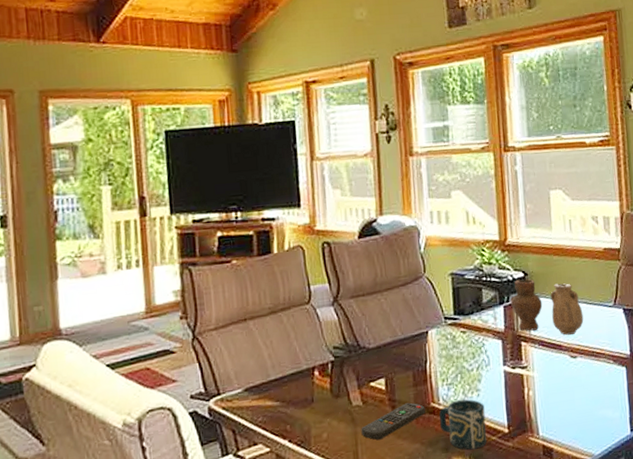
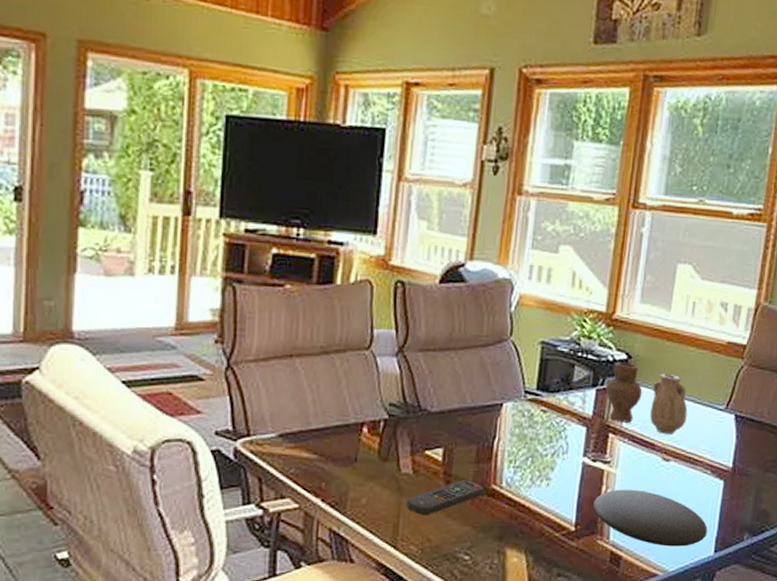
cup: present [439,399,487,450] -> none [497,486,553,543]
plate: none [520,387,621,433] -> present [593,489,708,547]

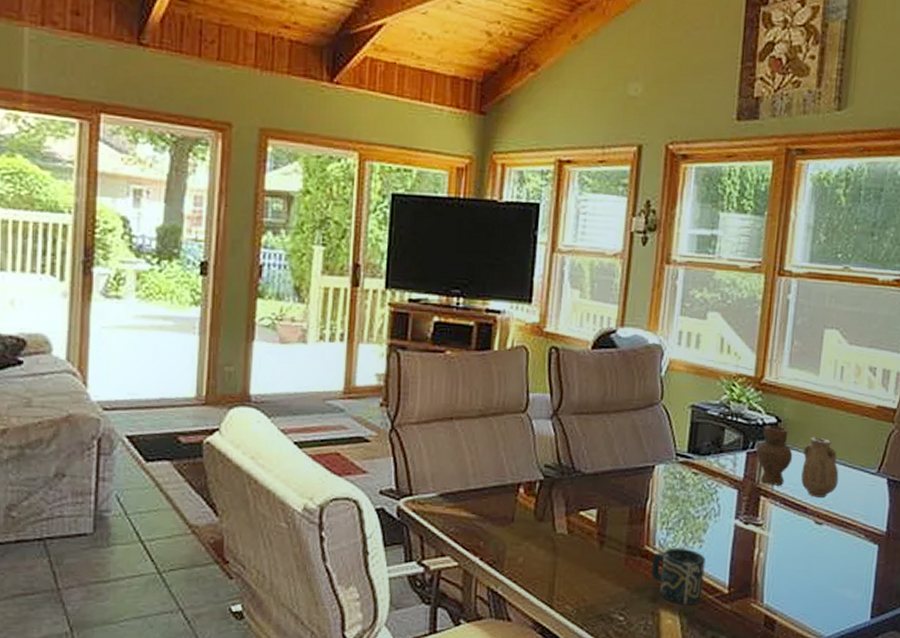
remote control: present [406,480,484,516] -> none [561,541,638,576]
cup: none [497,486,553,543] -> present [650,547,706,605]
plate: present [593,489,708,547] -> none [746,552,863,612]

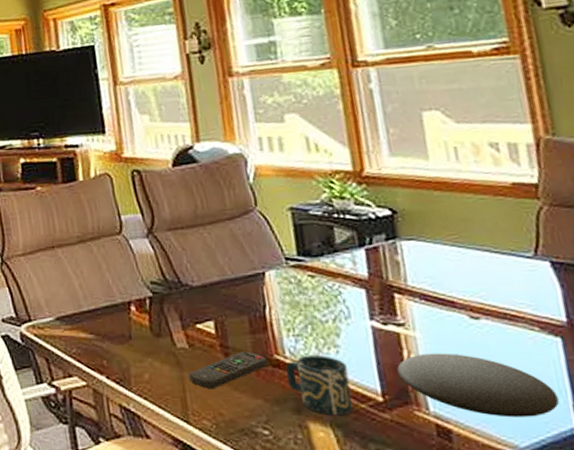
remote control: none [561,541,638,576] -> present [188,351,268,389]
plate: none [746,552,863,612] -> present [397,353,559,418]
vase: present [755,424,839,498] -> none [374,217,487,290]

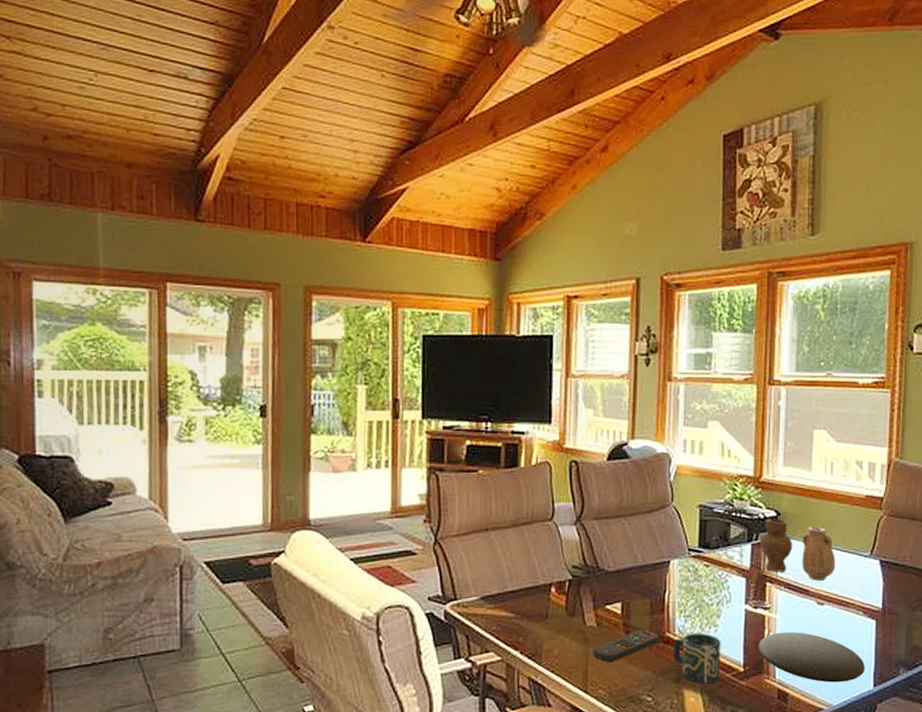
vase: none [374,217,487,290] -> present [759,518,836,581]

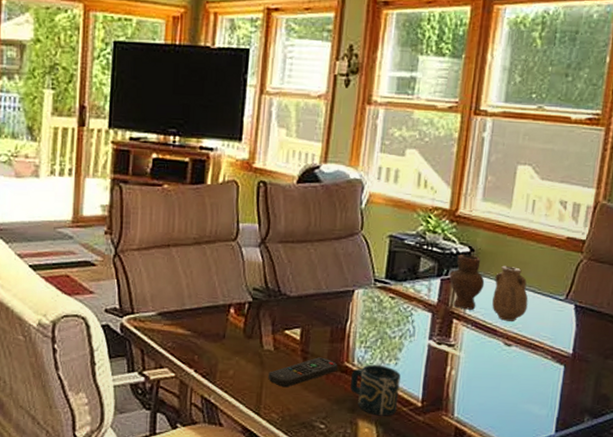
plate: present [758,632,865,683] -> none [438,370,548,425]

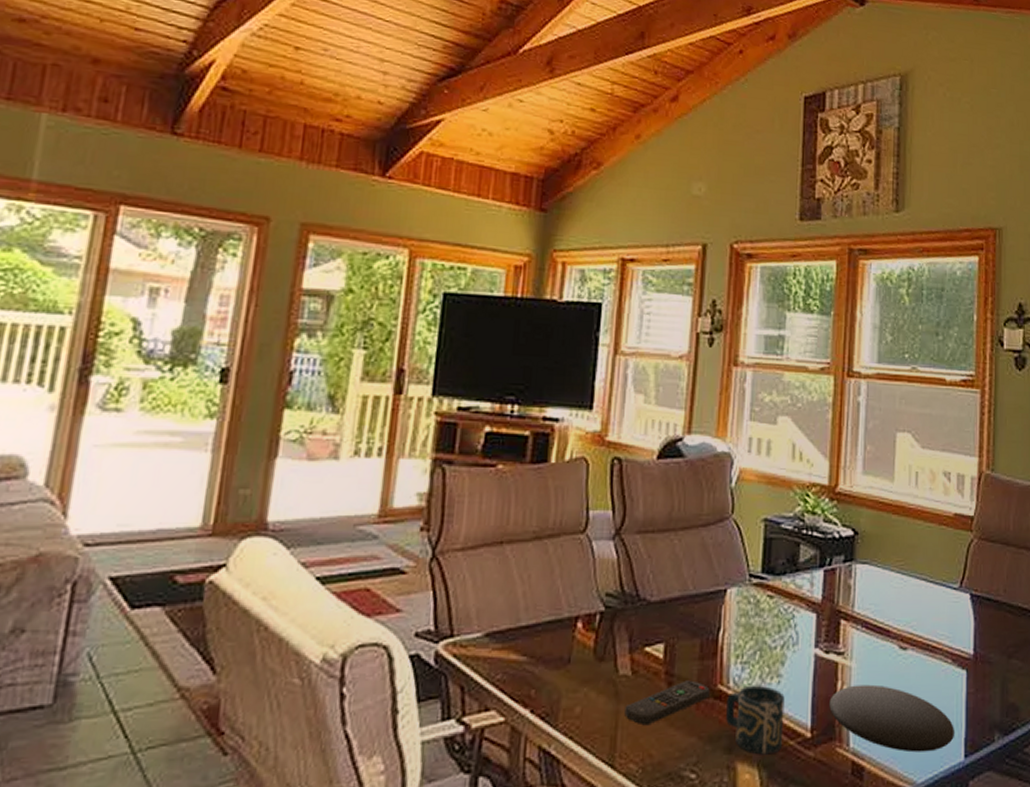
plate: none [438,370,548,425] -> present [829,684,954,753]
vase: present [449,253,528,321] -> none [833,538,921,618]

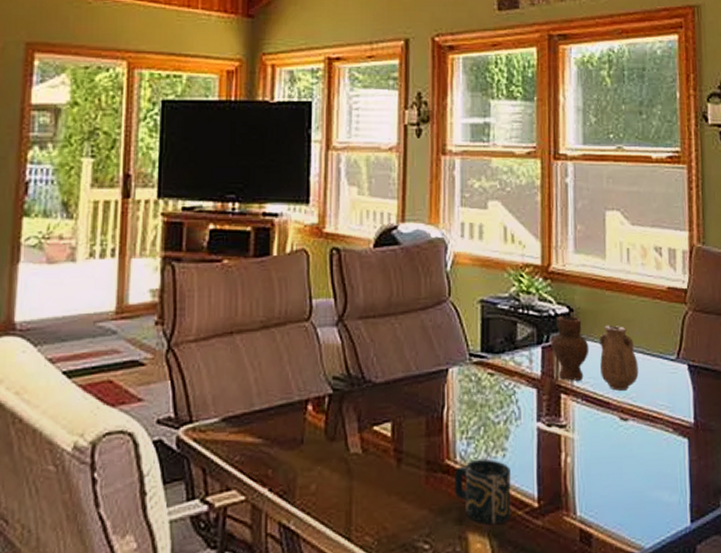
remote control: present [624,680,710,726] -> none [358,456,438,500]
plate: present [829,684,954,753] -> none [554,455,679,519]
vase: none [833,538,921,618] -> present [551,315,639,391]

